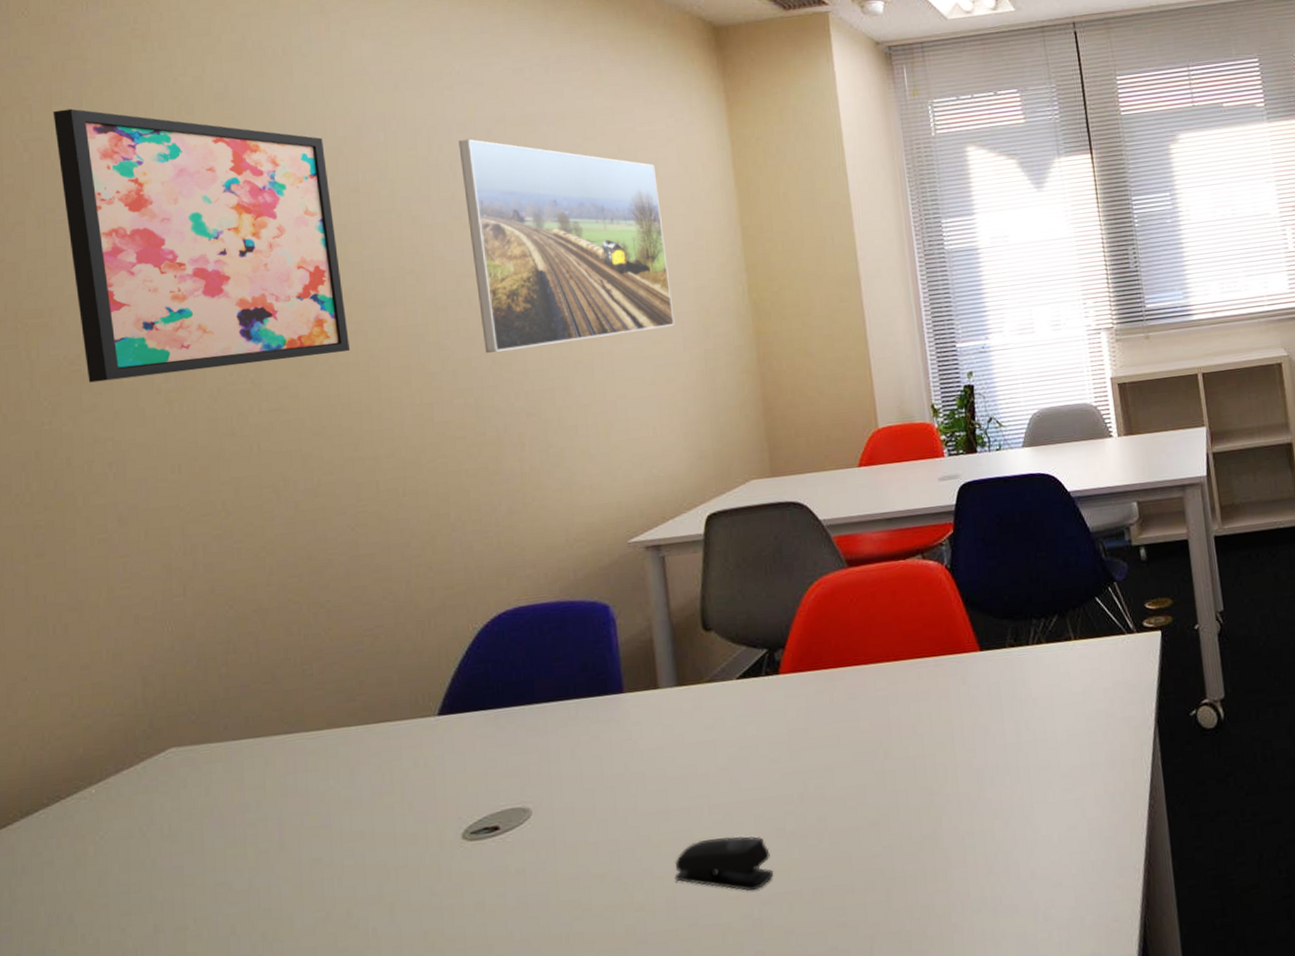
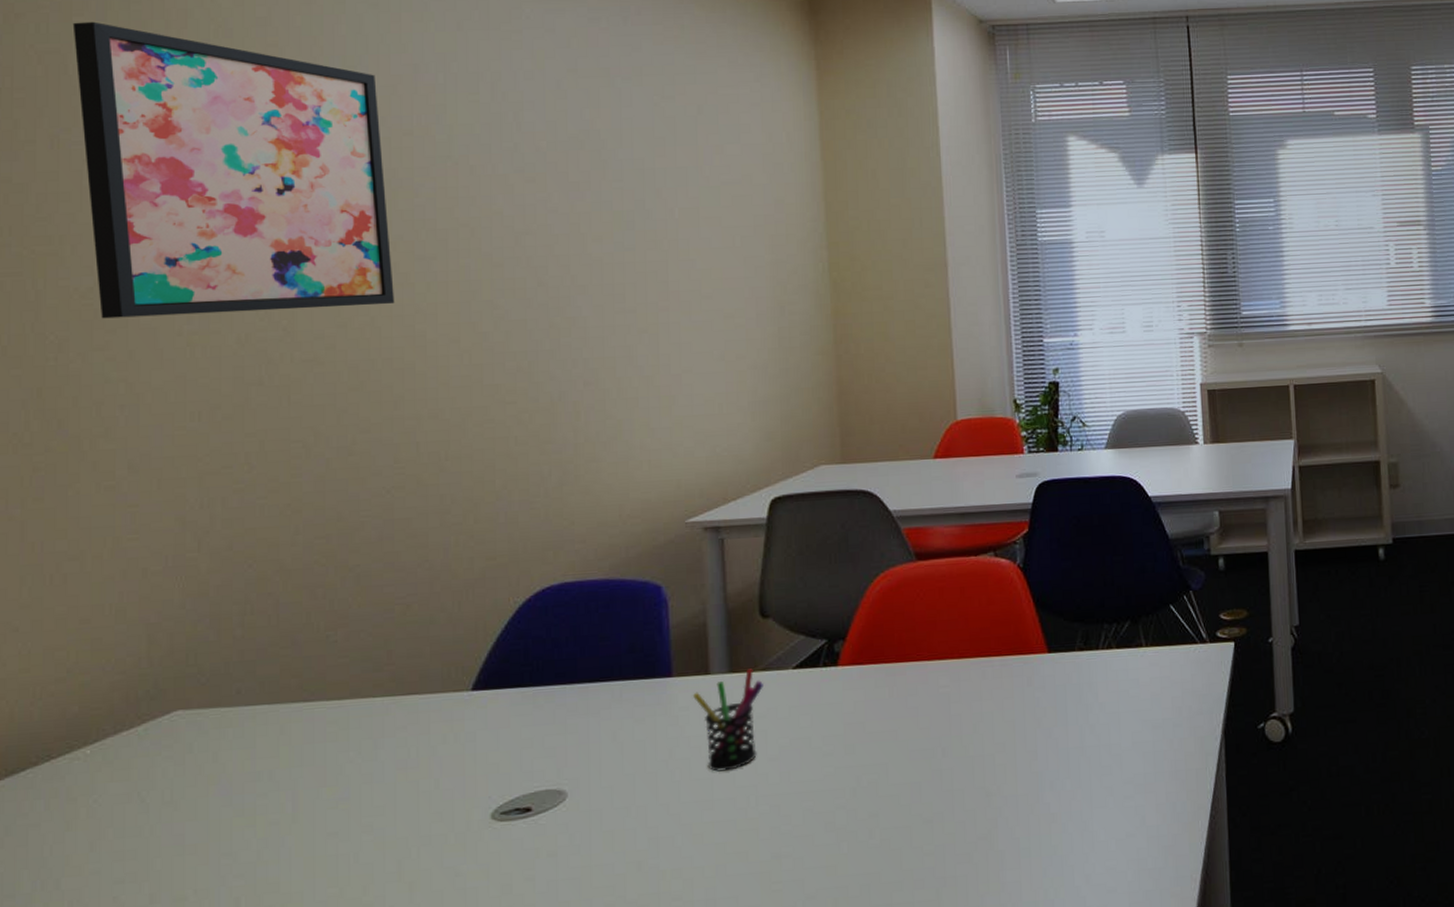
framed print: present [458,138,675,353] -> none [525,88,749,315]
pen holder: none [643,681,710,783] -> present [692,669,763,772]
stapler: present [674,836,774,891] -> none [715,829,820,885]

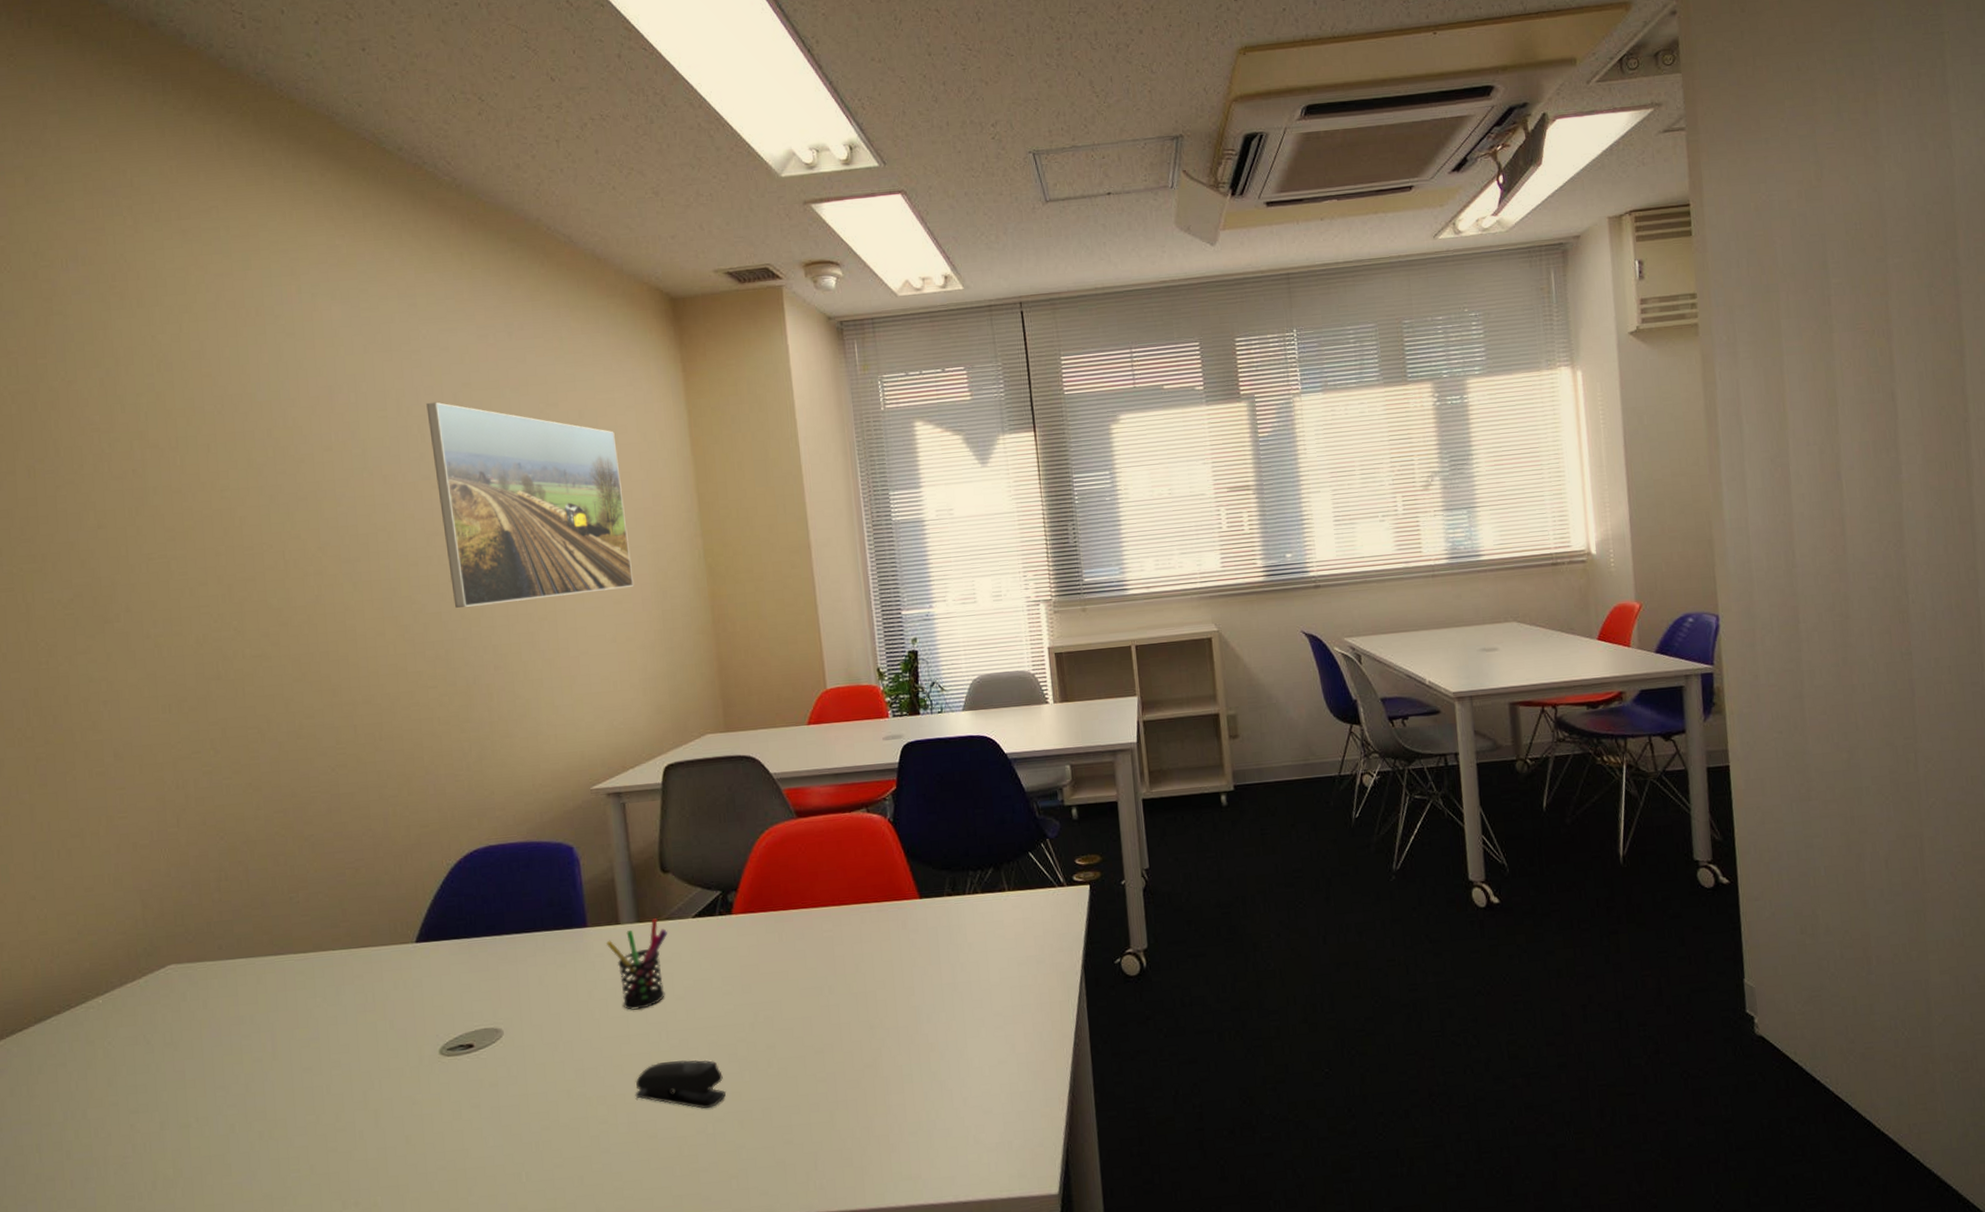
wall art: present [72,21,395,319] -> none [38,363,328,626]
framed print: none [525,88,749,315] -> present [426,402,634,608]
stapler: none [715,829,820,885] -> present [635,1059,726,1109]

